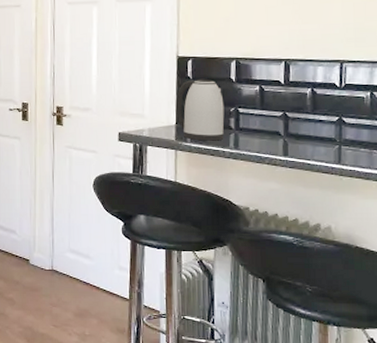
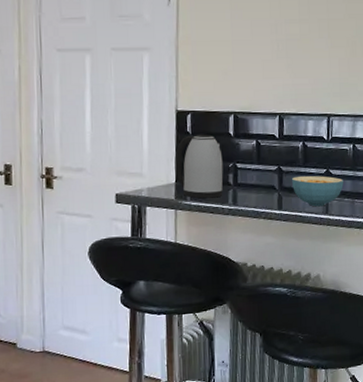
cereal bowl: none [298,123,359,156] -> present [291,176,344,207]

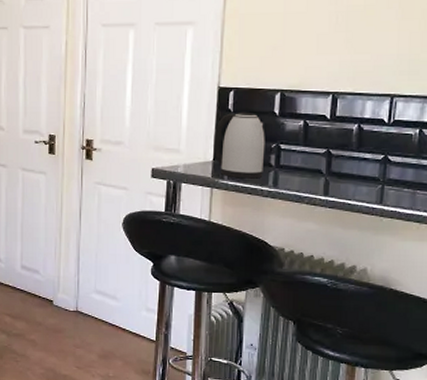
cereal bowl: present [291,176,344,207] -> none [341,162,404,196]

